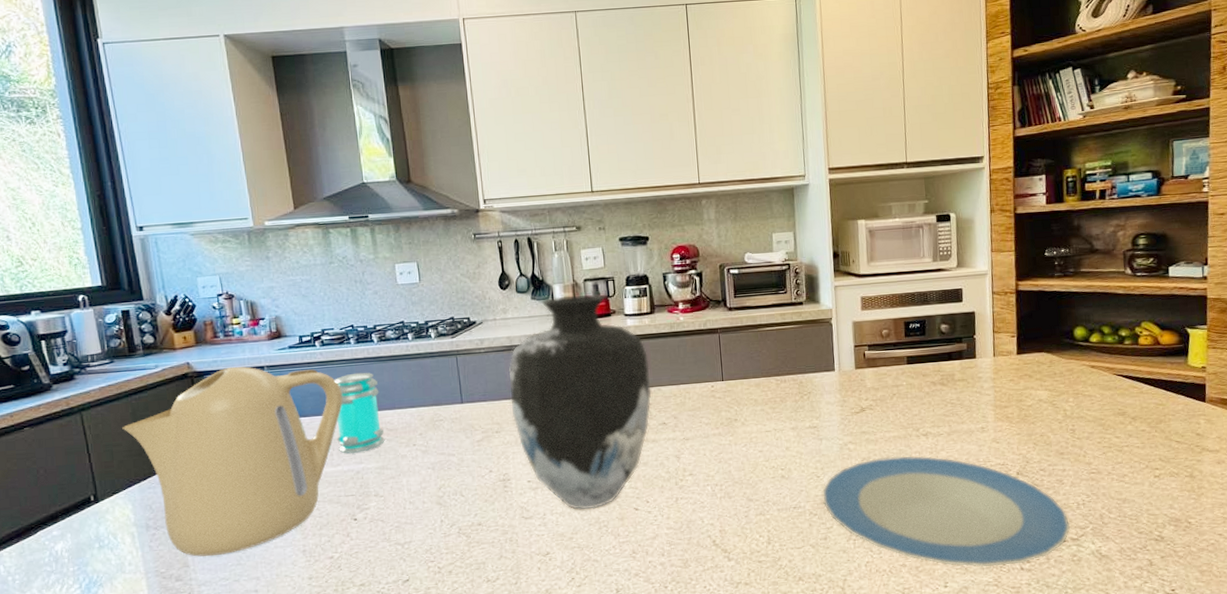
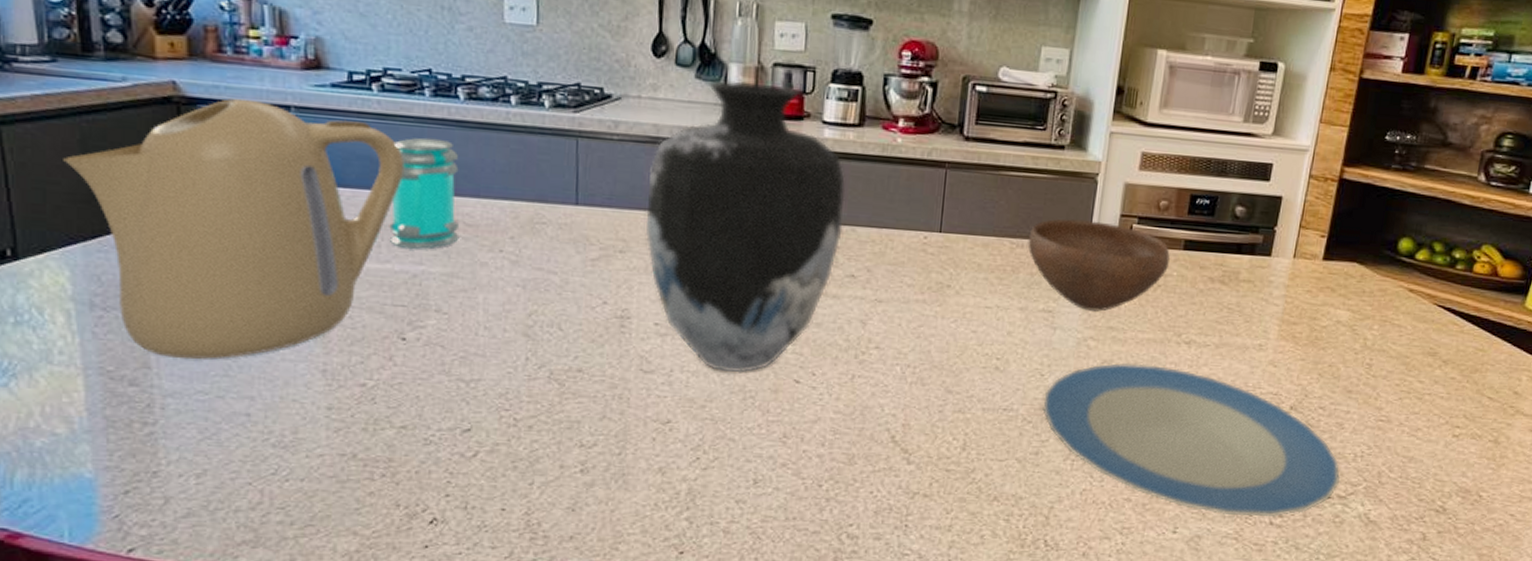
bowl: none [788,353,899,422] -> present [1027,219,1171,312]

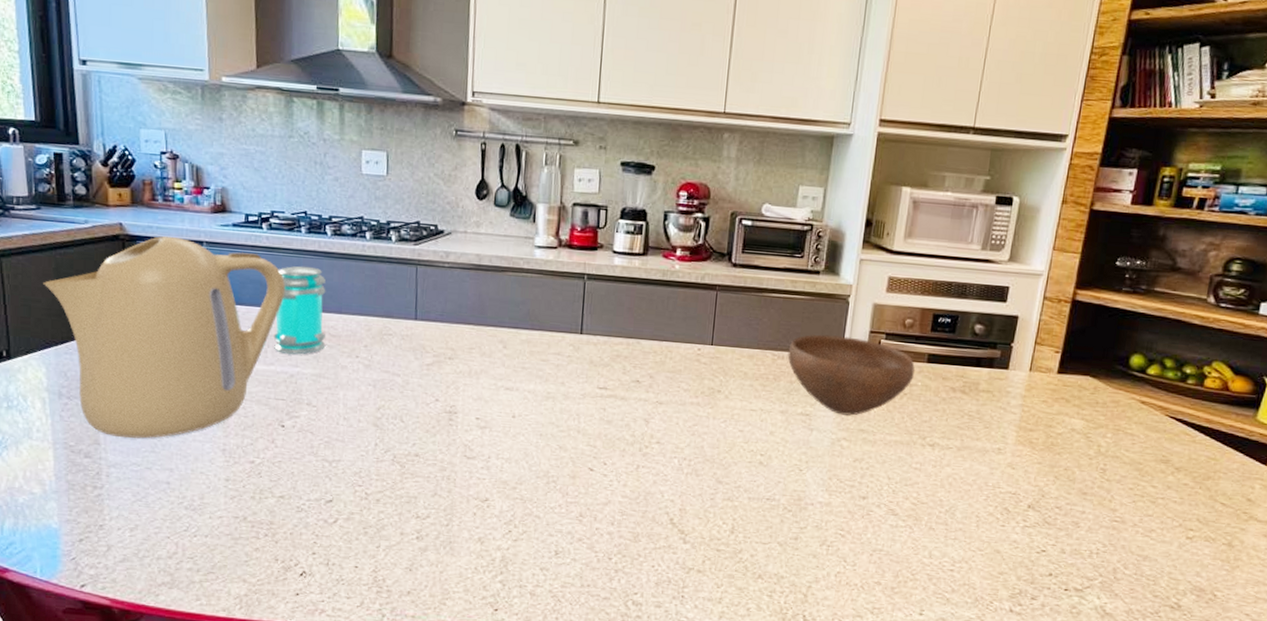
vase: present [646,80,845,373] -> none [470,218,632,461]
plate: present [1042,363,1341,518] -> none [801,461,1077,606]

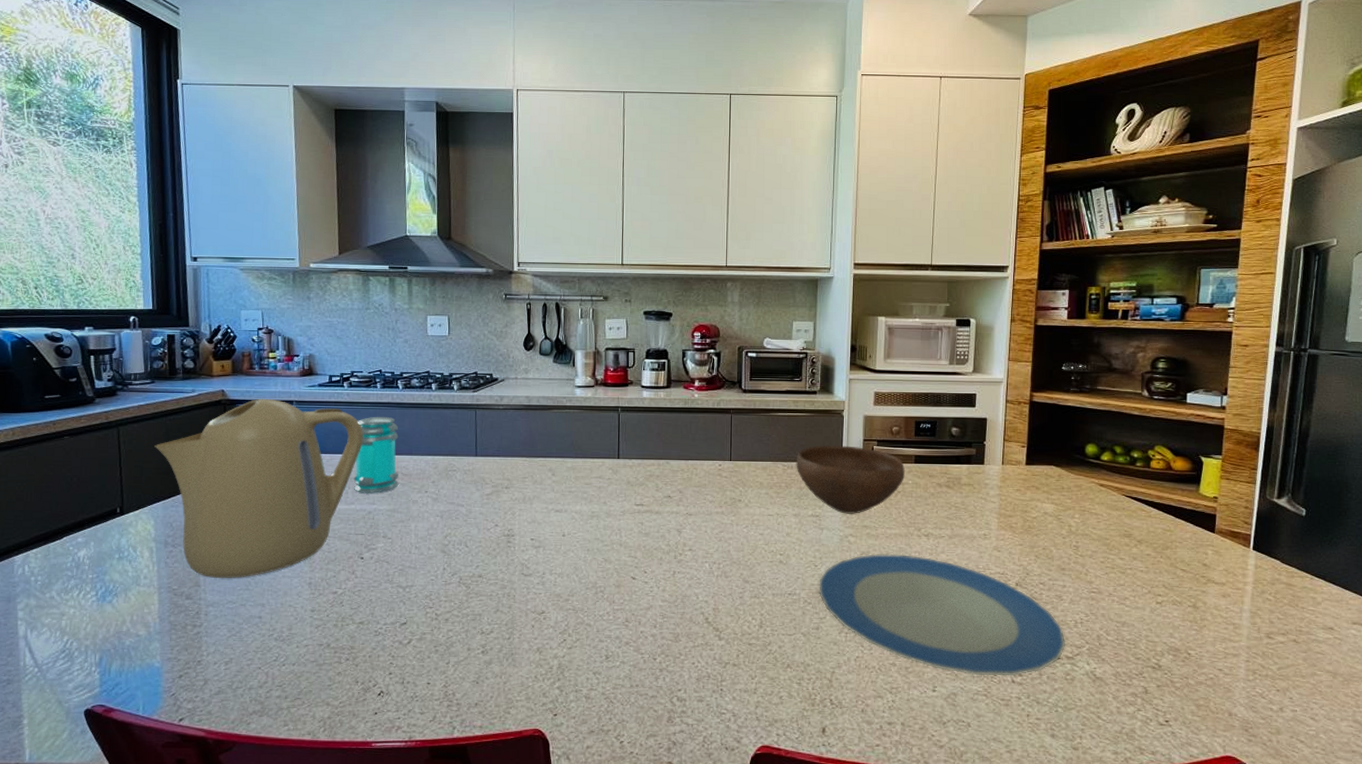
plate: none [801,461,1077,606] -> present [819,554,1066,677]

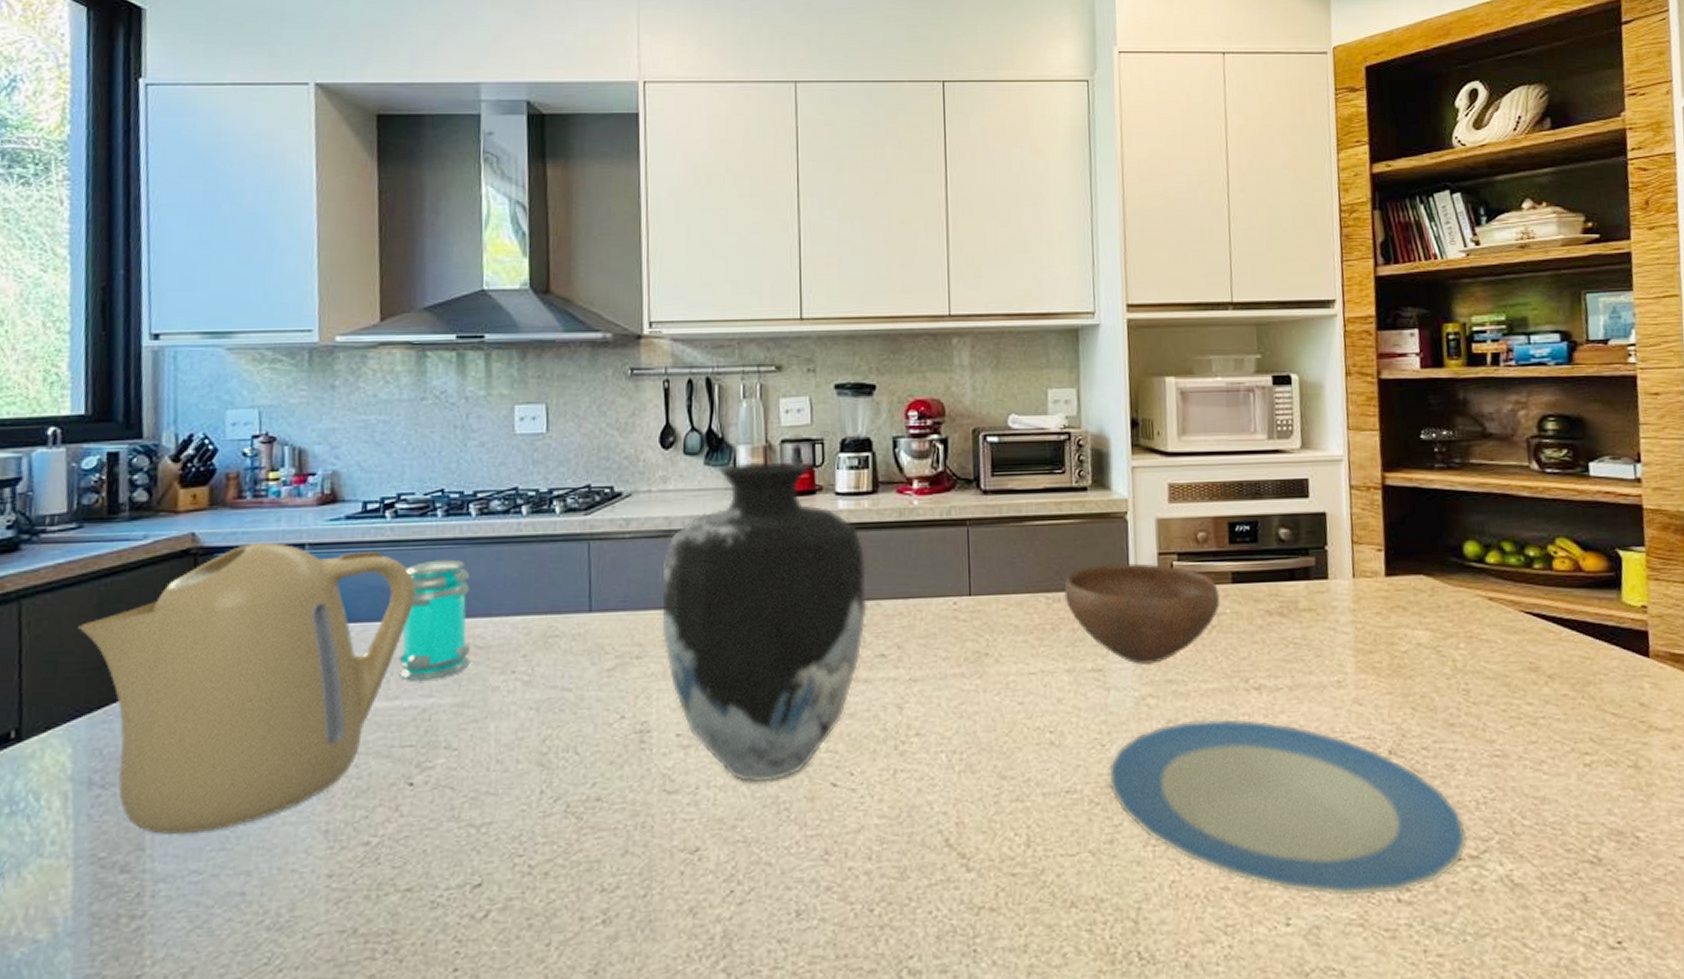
vase: none [523,362,660,574] -> present [662,461,867,782]

